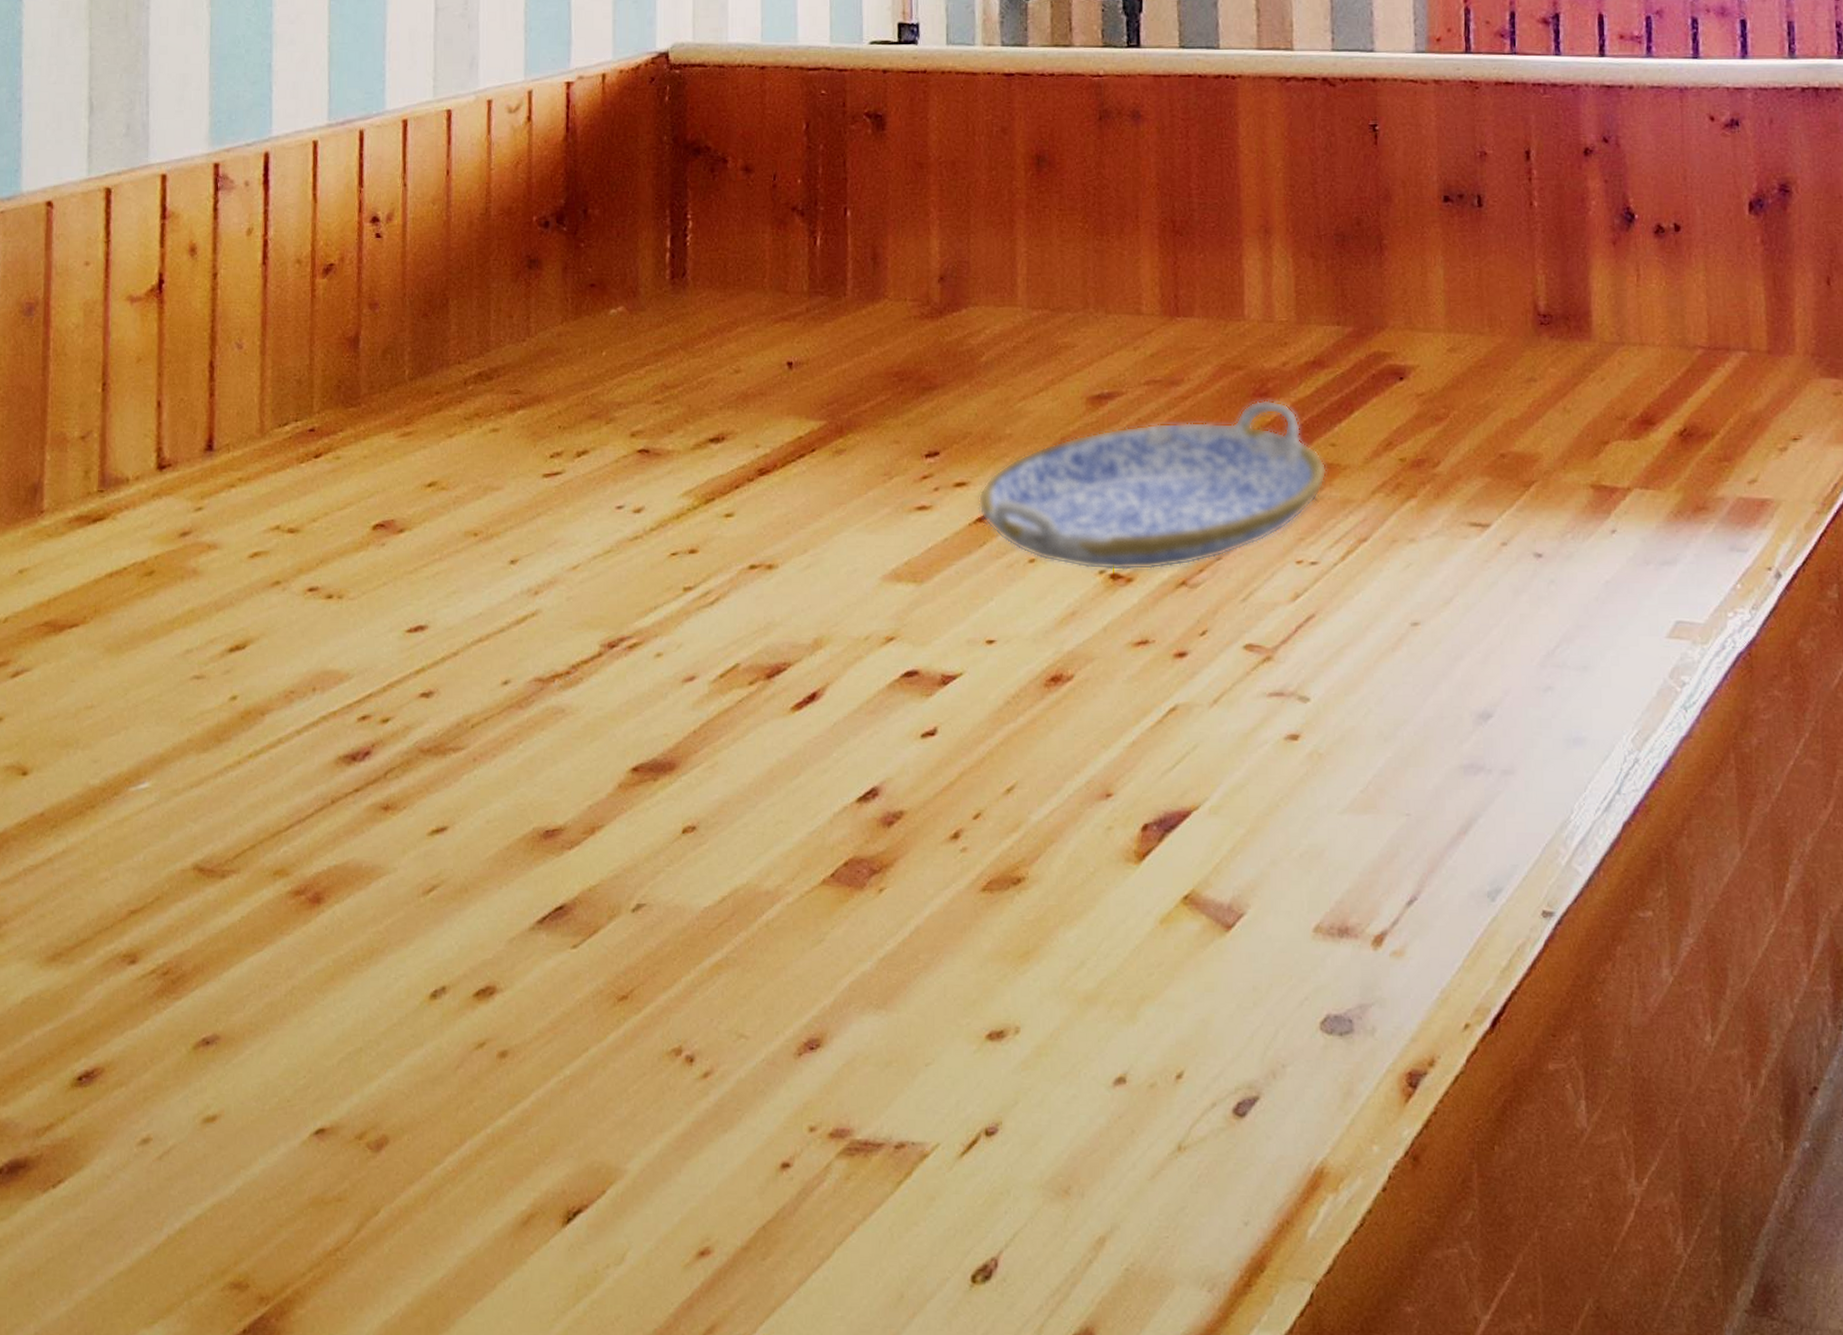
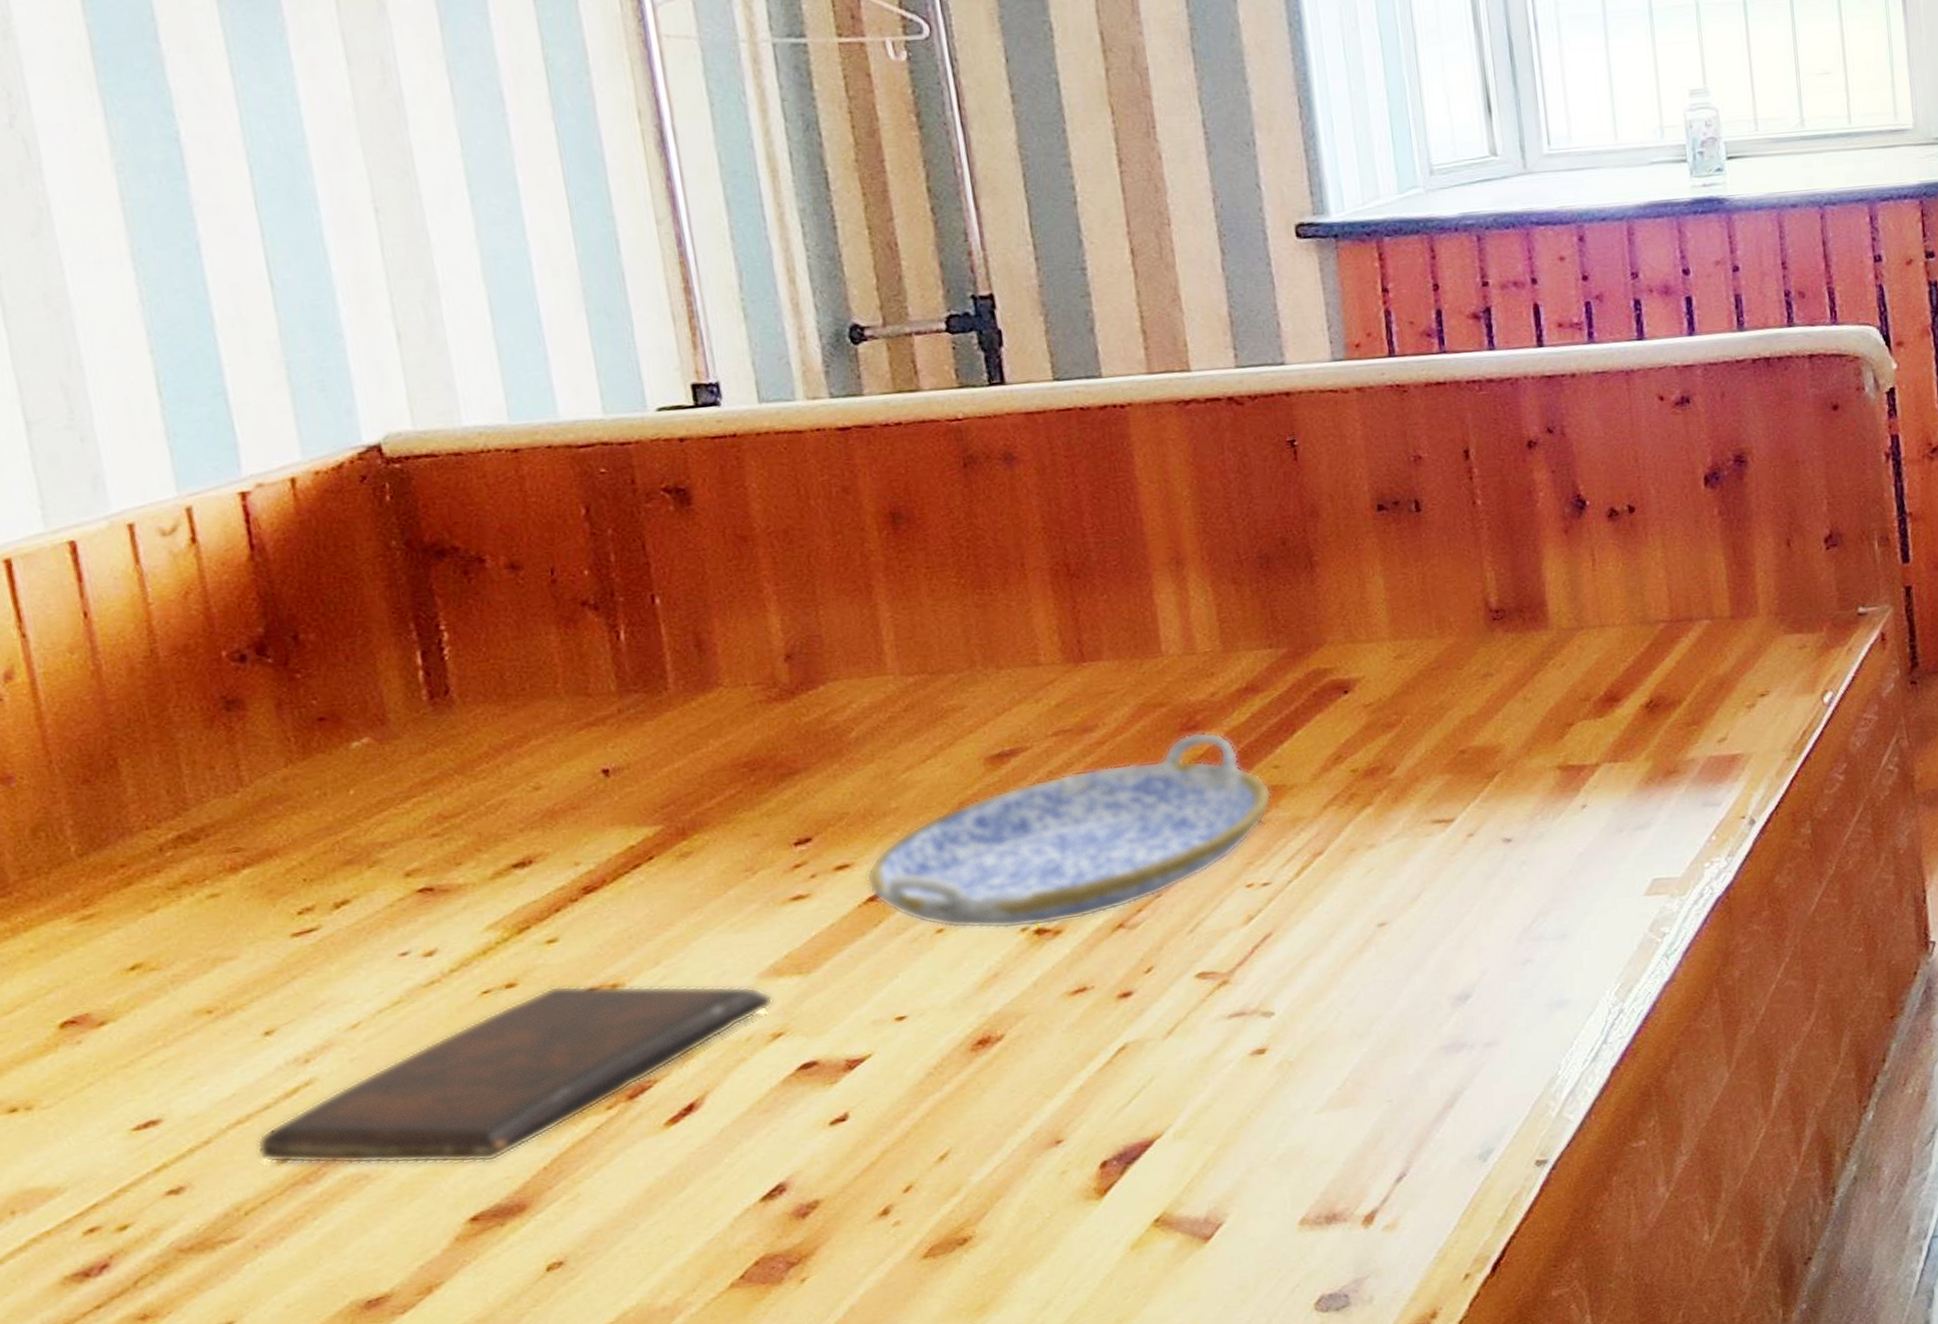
book: none [489,558,891,717] -> present [256,985,774,1165]

